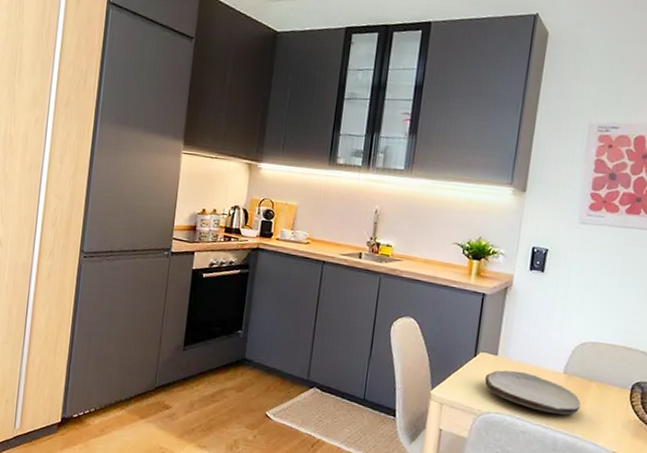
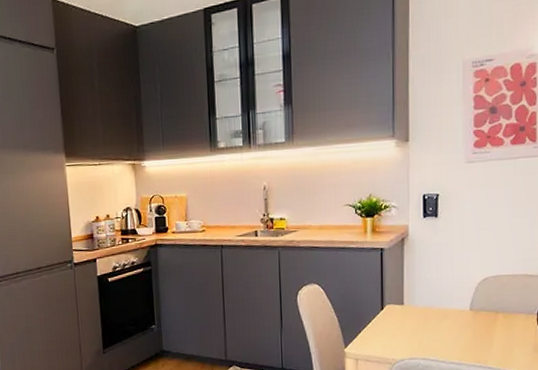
plate: present [485,370,581,415] -> none [395,316,490,350]

